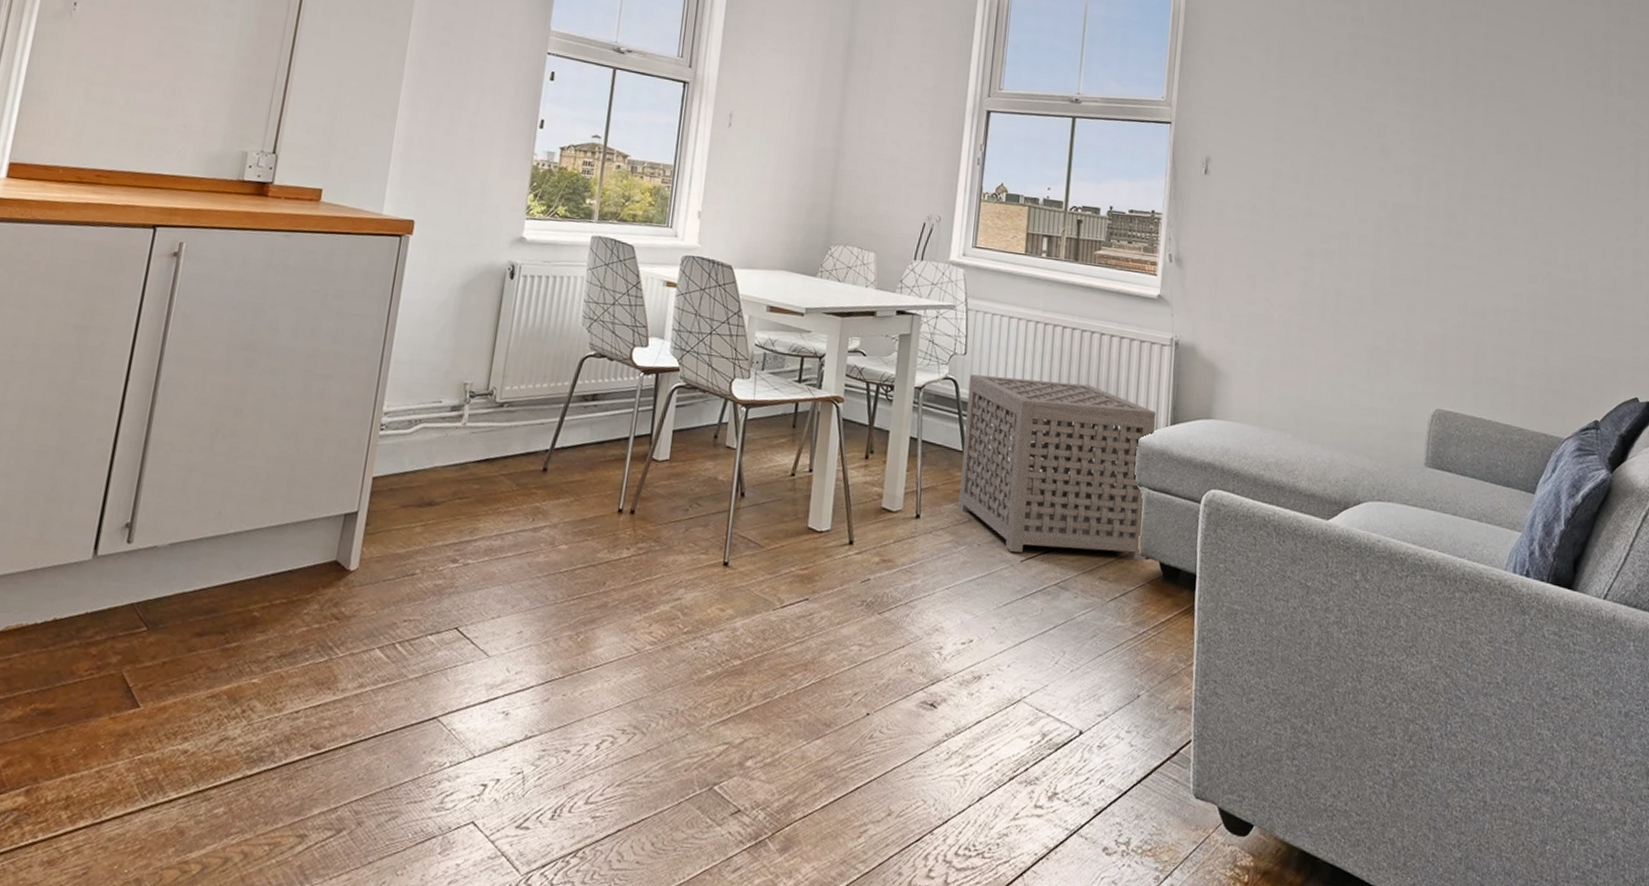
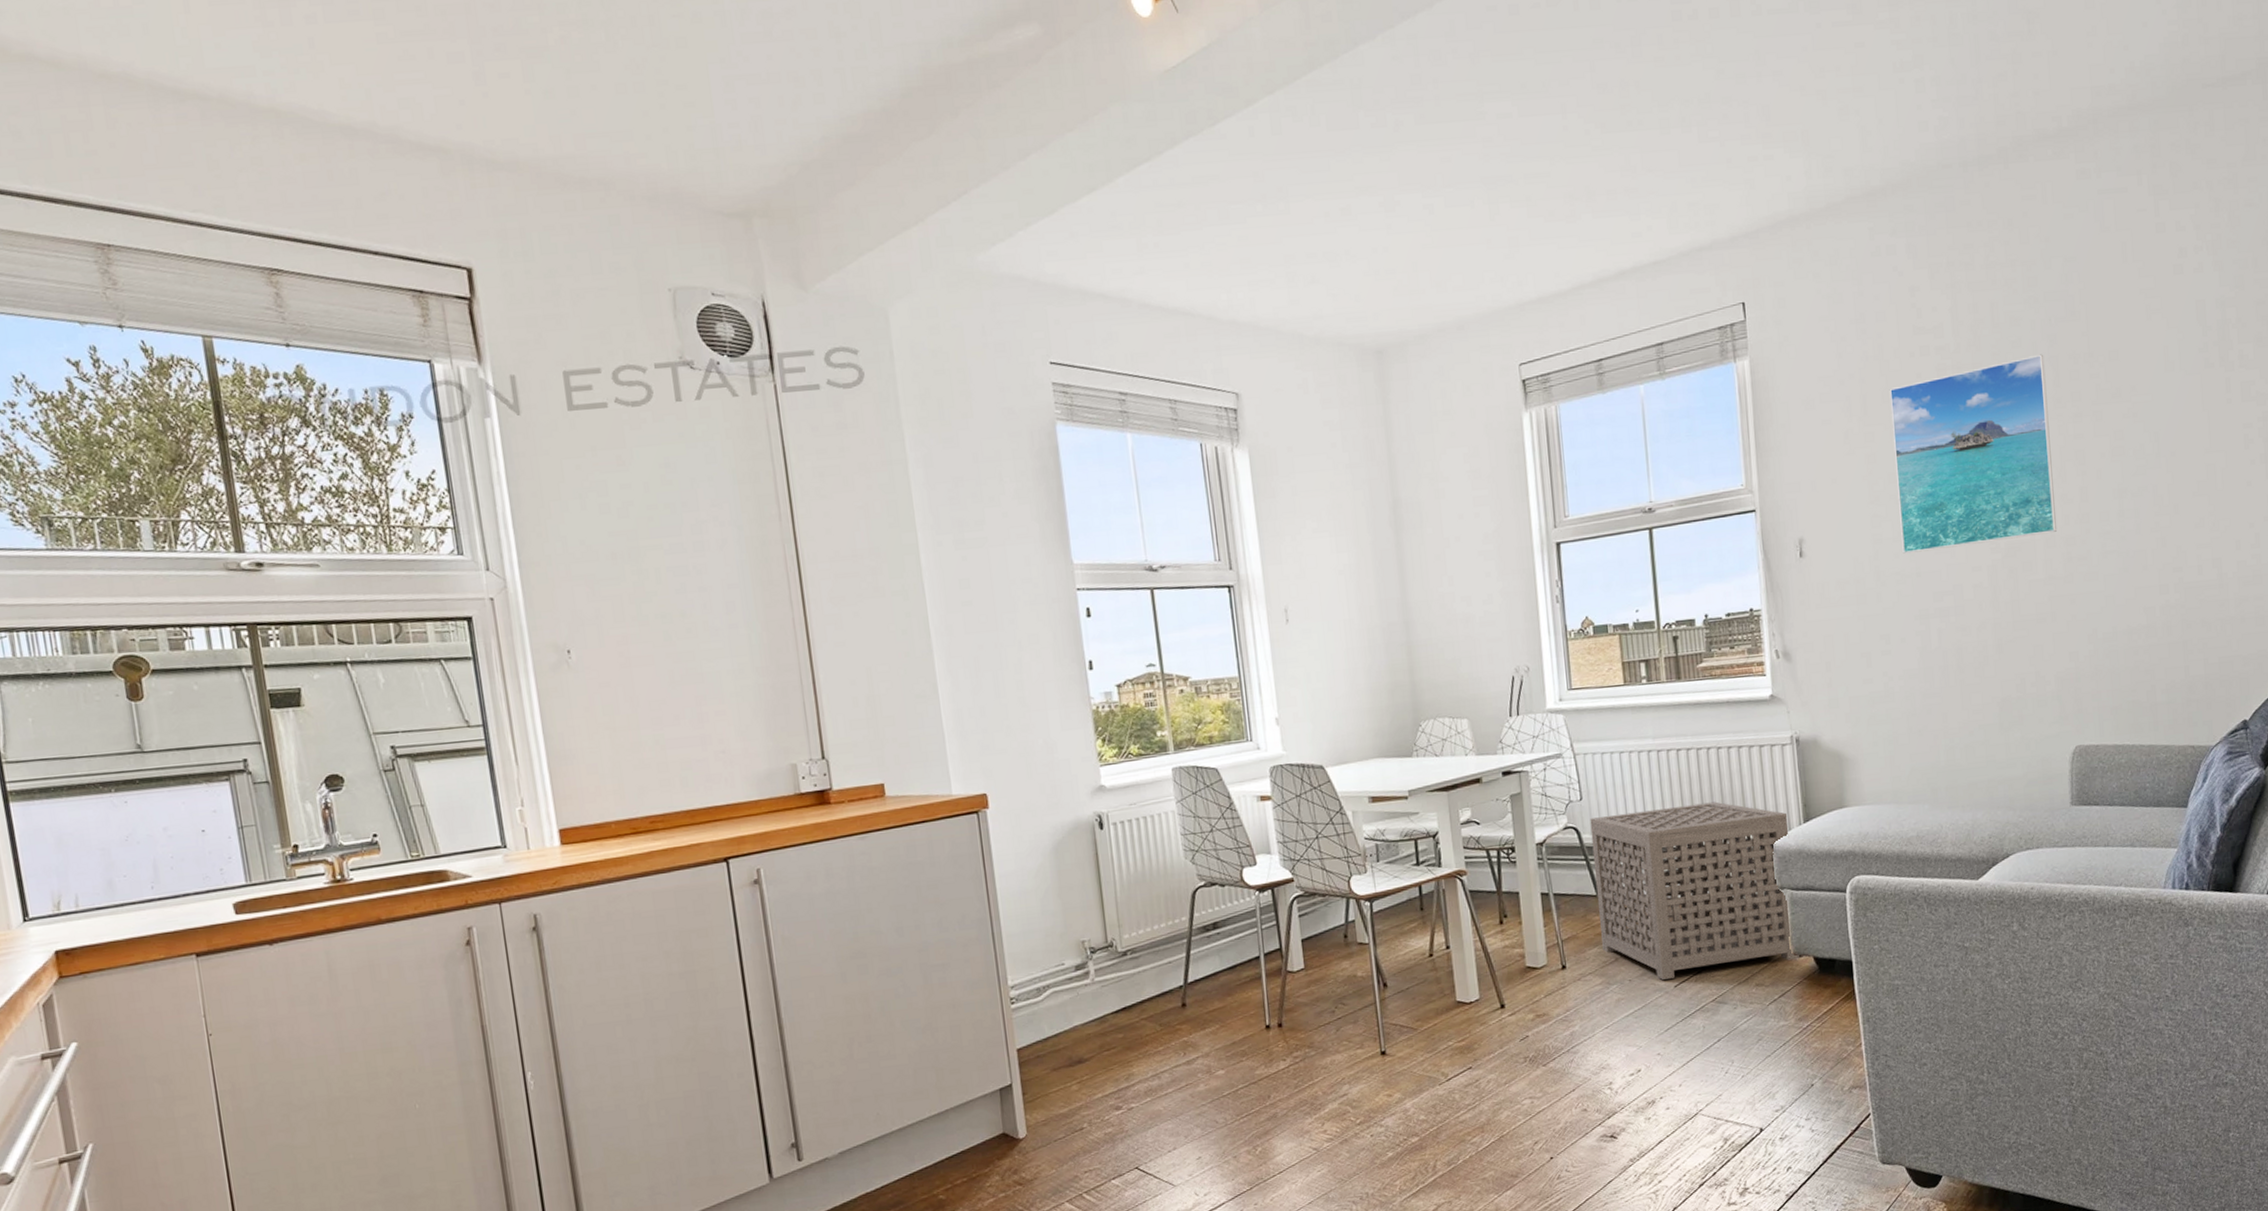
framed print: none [1298,43,1446,204] -> present [1889,354,2058,554]

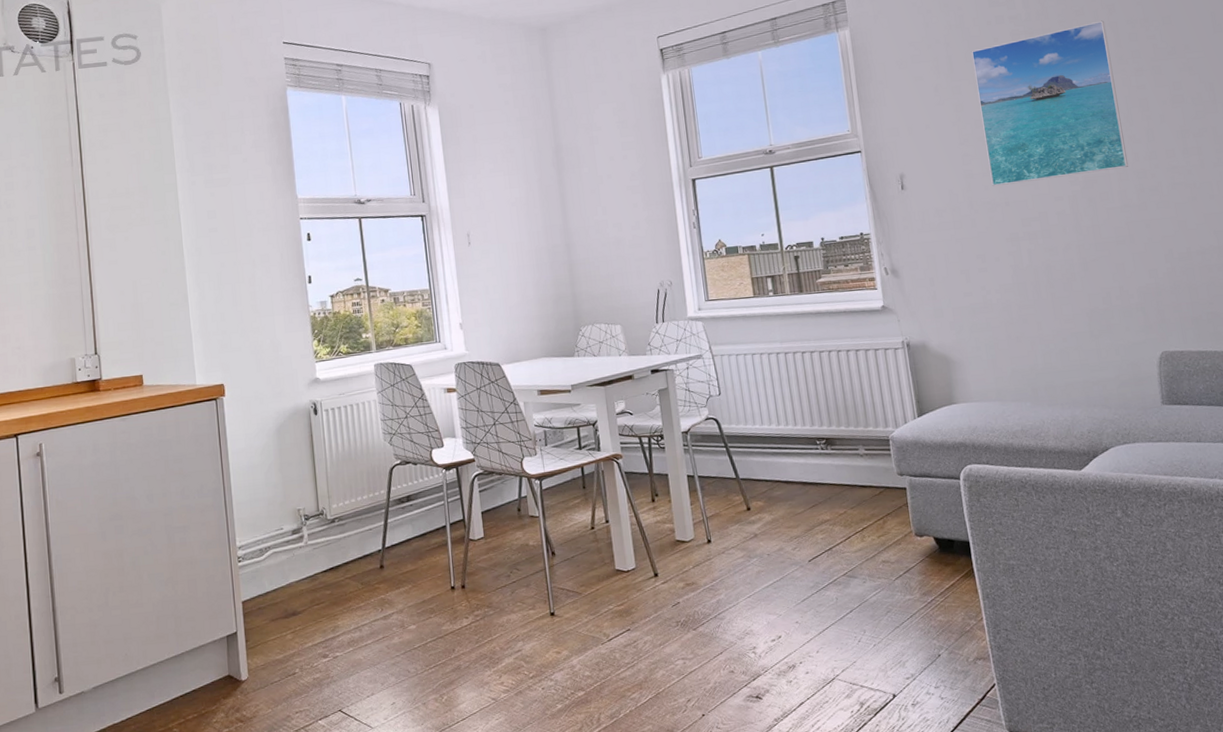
side table: present [1589,801,1799,980] -> none [728,397,921,555]

